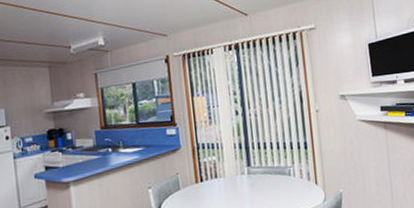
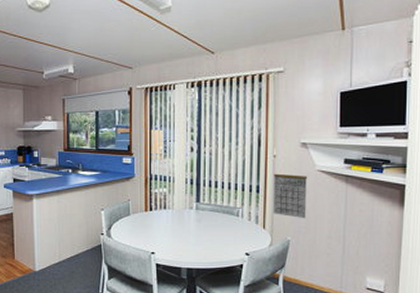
calendar: none [319,126,354,170] -> present [273,173,308,219]

